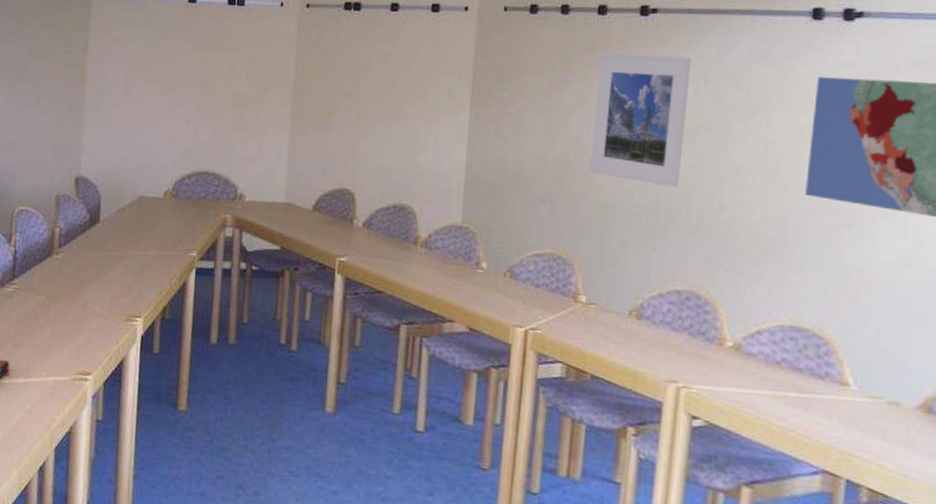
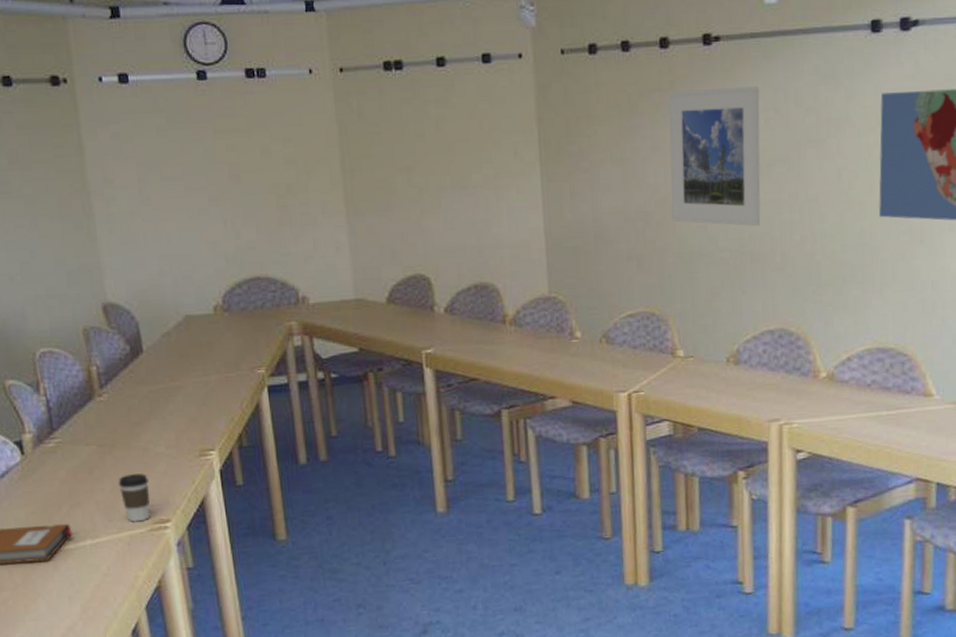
coffee cup: none [55,326,81,371] -> present [118,473,151,523]

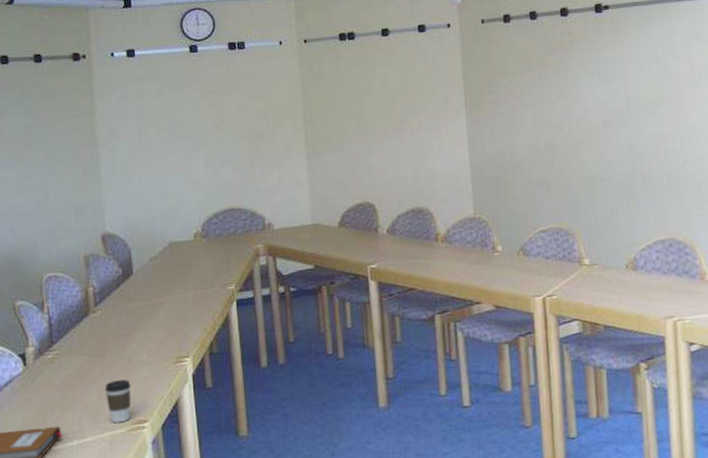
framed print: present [668,85,761,227] -> none [568,42,649,155]

